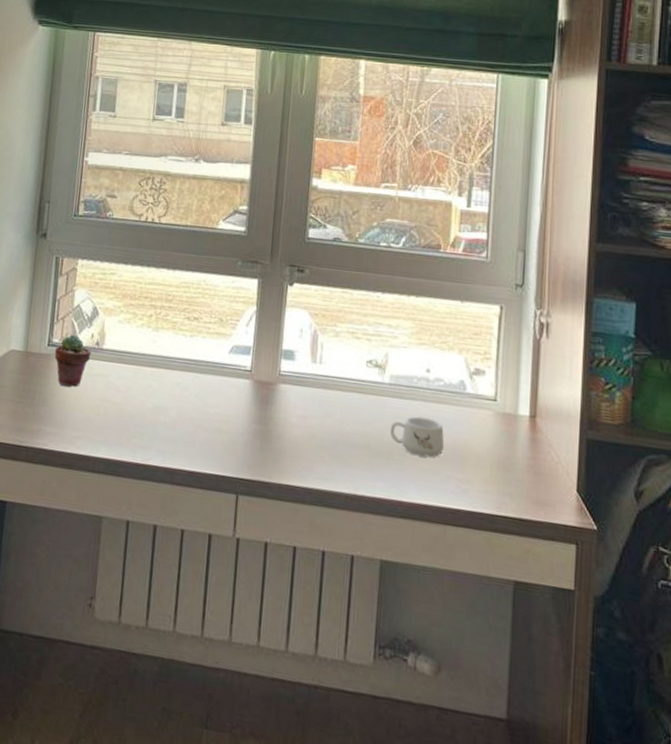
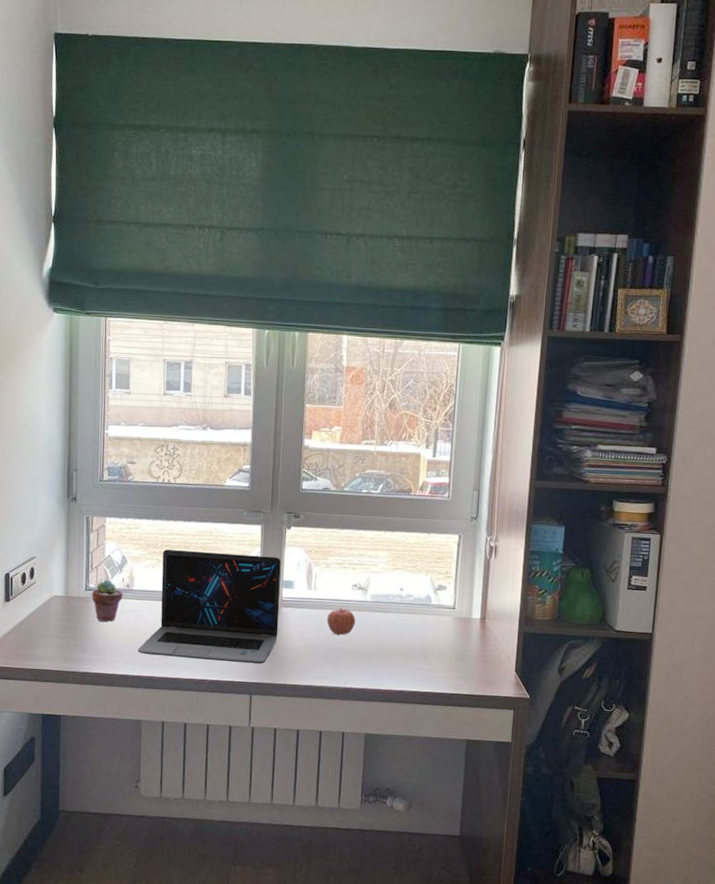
laptop: none [103,301,280,455] -> present [138,549,281,664]
apple: none [334,389,370,425] -> present [326,608,356,636]
mug: present [389,416,445,458] -> none [371,625,415,656]

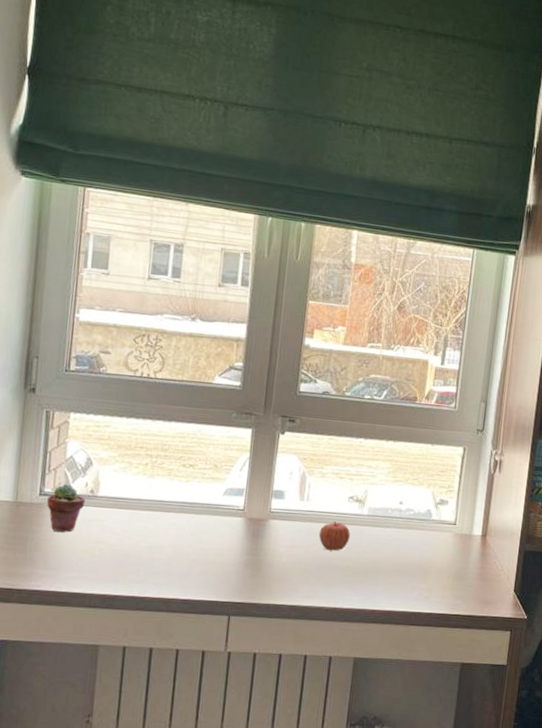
laptop: present [138,549,281,664] -> none [99,451,272,582]

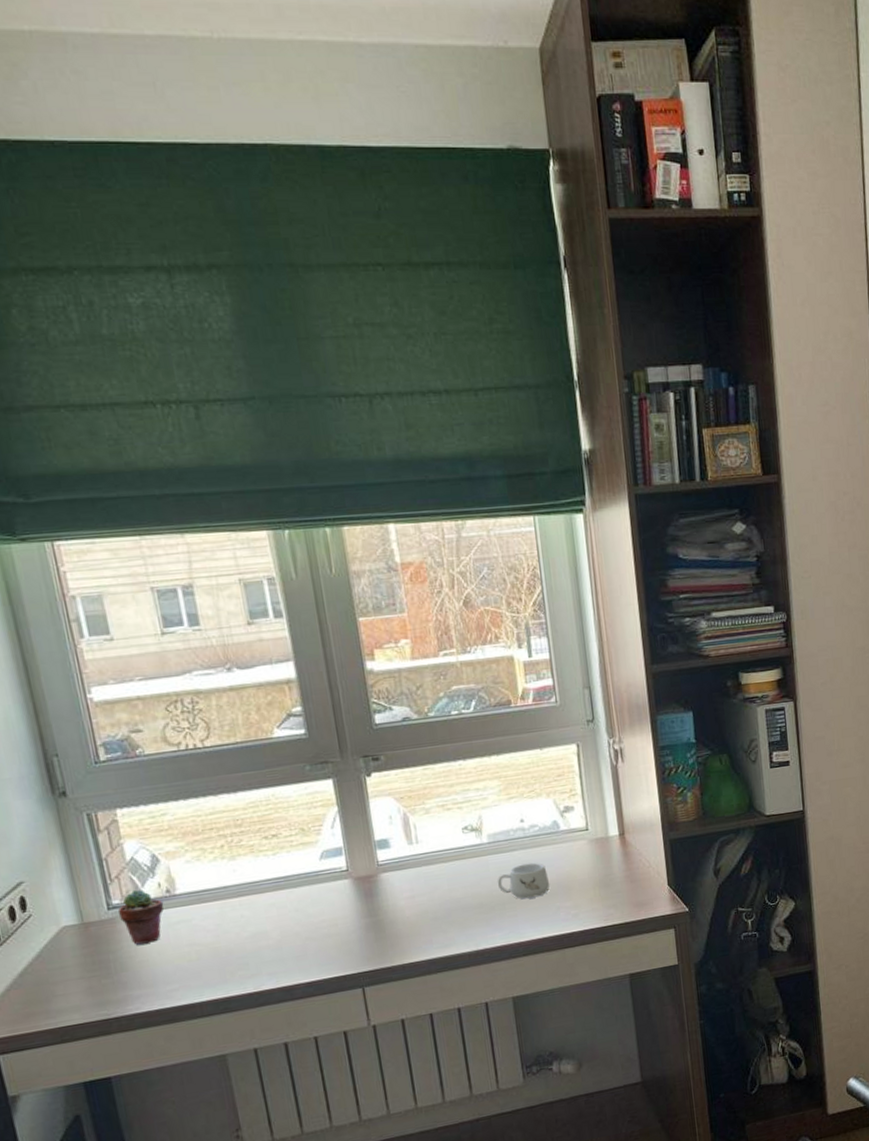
apple: present [318,521,350,551] -> none [439,858,475,892]
mug: none [366,540,412,574] -> present [497,862,550,899]

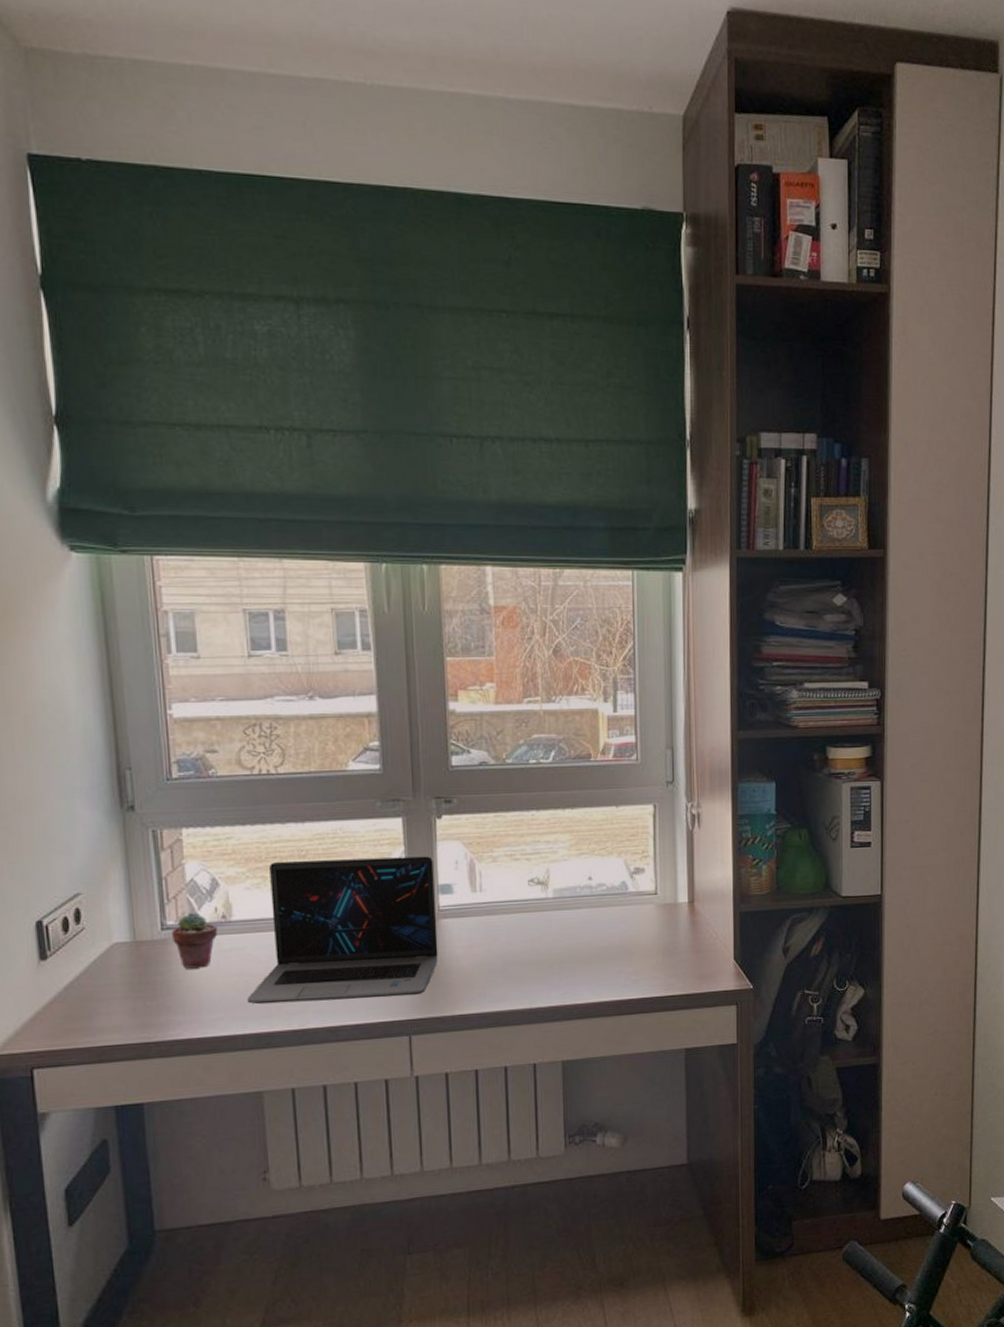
laptop: none [200,813,383,972] -> present [247,856,438,1005]
mug: present [497,862,550,899] -> none [558,922,613,960]

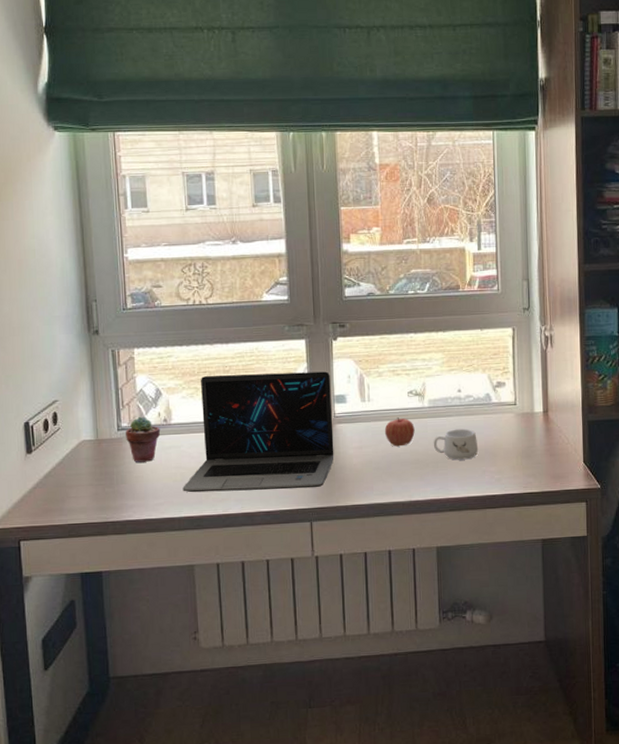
apple: none [499,910,537,945] -> present [384,417,415,447]
mug: none [558,922,613,960] -> present [433,428,479,460]

